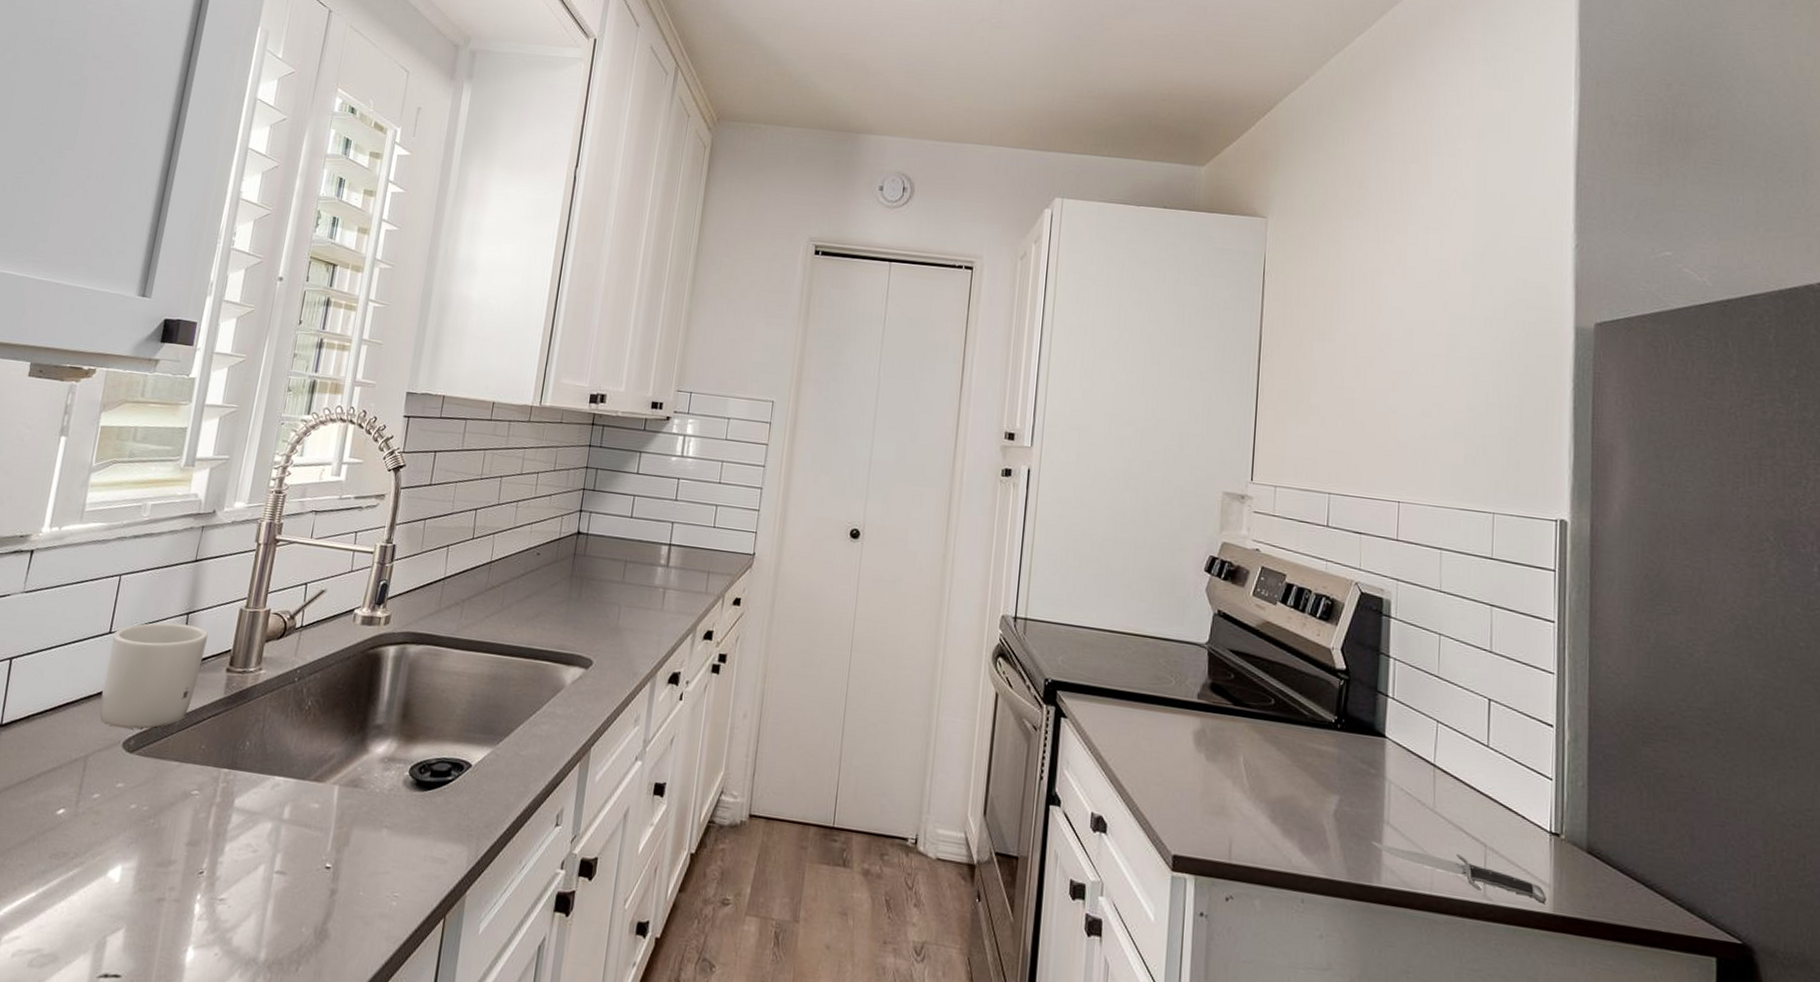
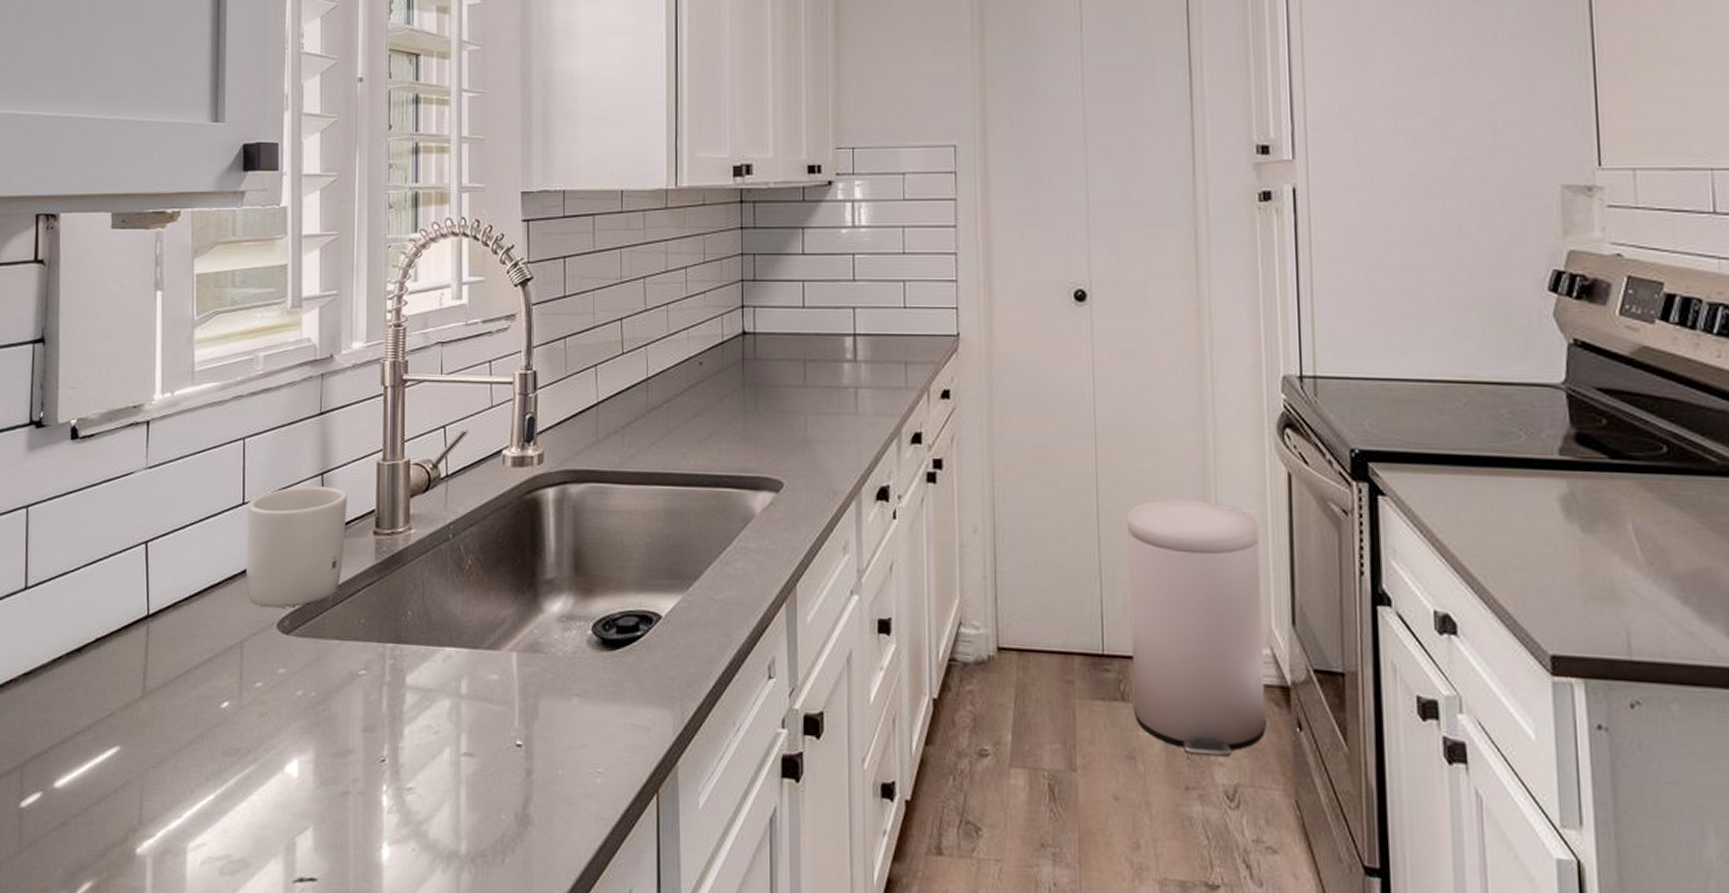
pedal bin: none [851,704,969,920] -> present [1127,499,1266,758]

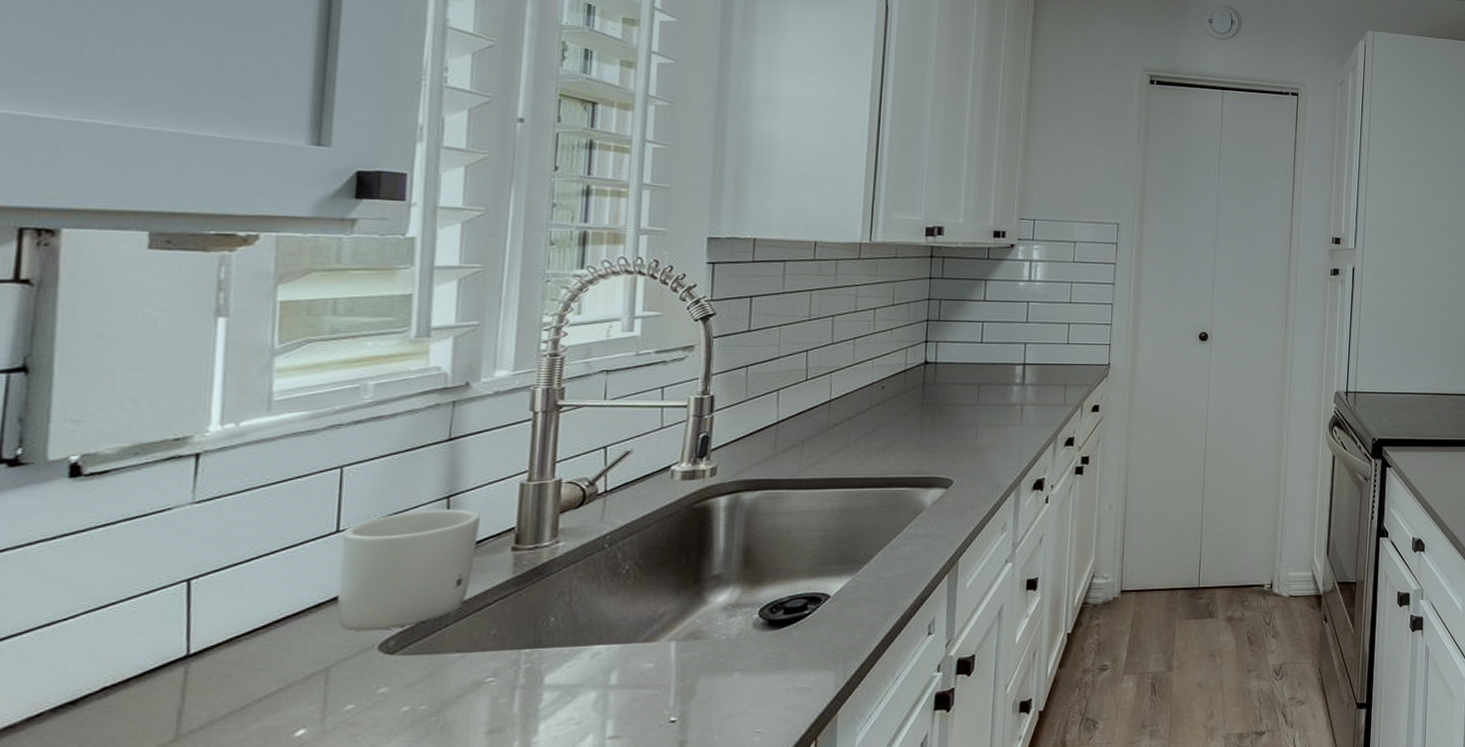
pedal bin: present [1127,499,1266,758] -> none [1217,477,1312,649]

